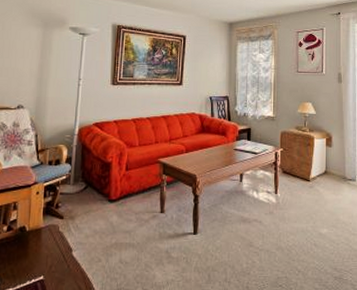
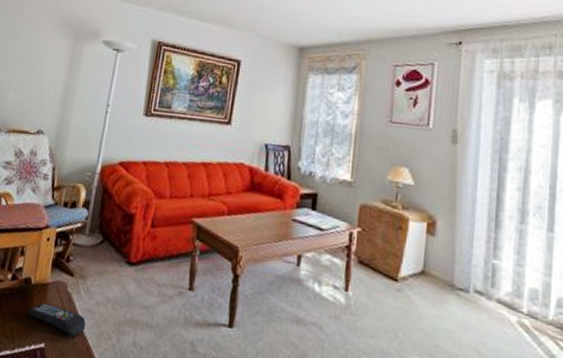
remote control: none [25,244,79,266] -> present [28,302,86,338]

